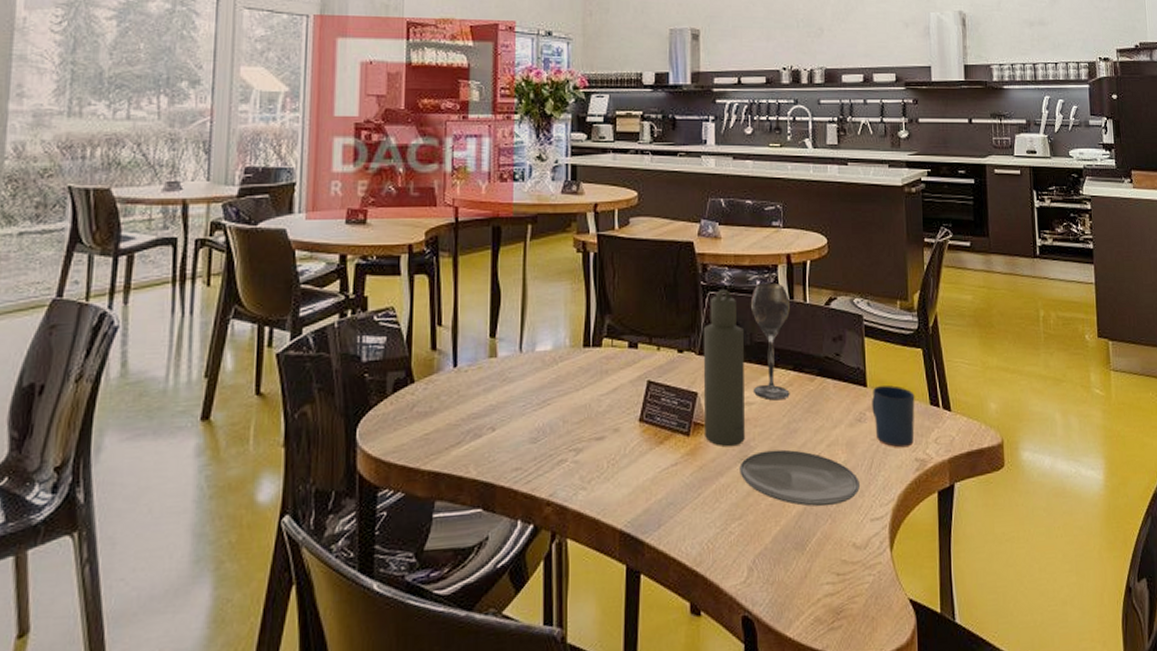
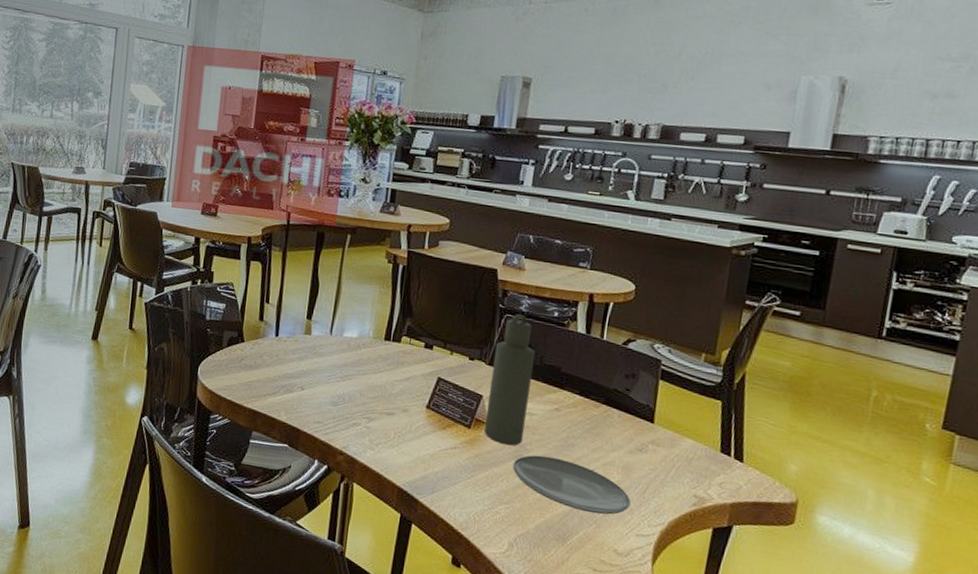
wineglass: present [750,282,791,400] -> none [537,314,587,417]
mug: present [872,385,915,448] -> none [655,425,705,484]

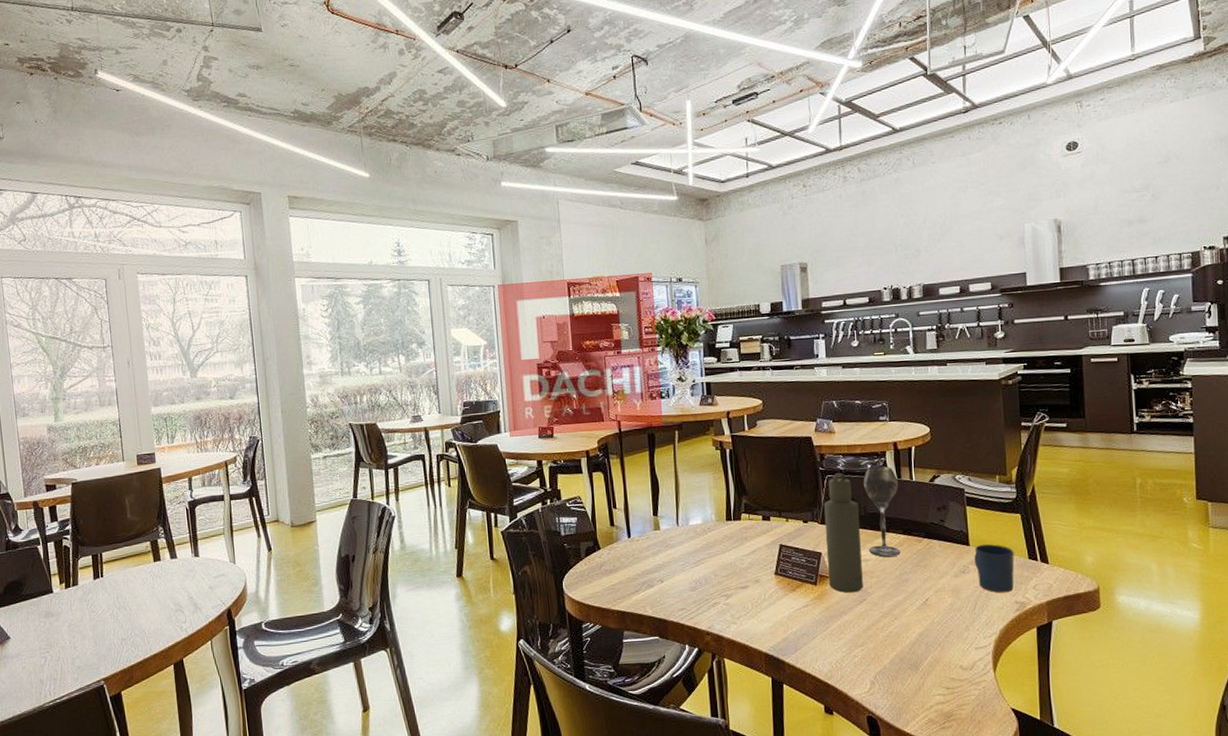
plate: present [512,455,631,515] -> none [860,595,965,638]
wineglass: none [537,314,587,417] -> present [863,465,901,557]
mug: none [655,425,705,484] -> present [974,544,1015,593]

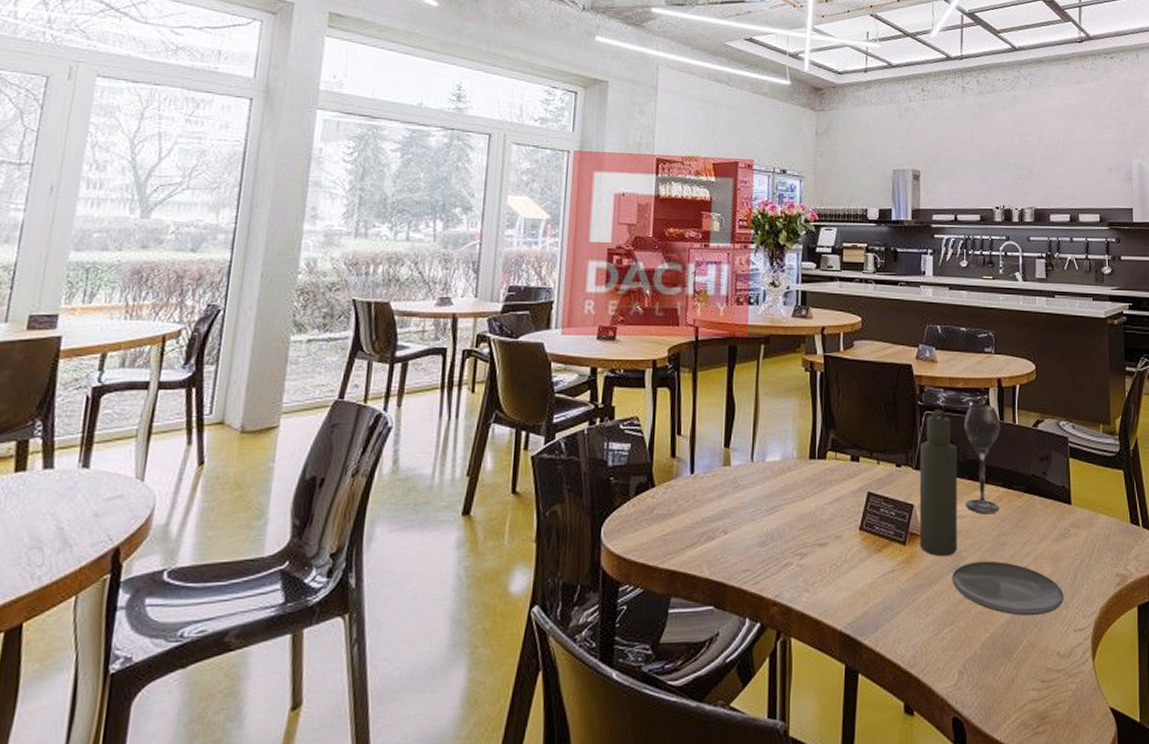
plate: none [860,595,965,638] -> present [952,561,1064,616]
mug: present [974,544,1015,593] -> none [1076,504,1117,563]

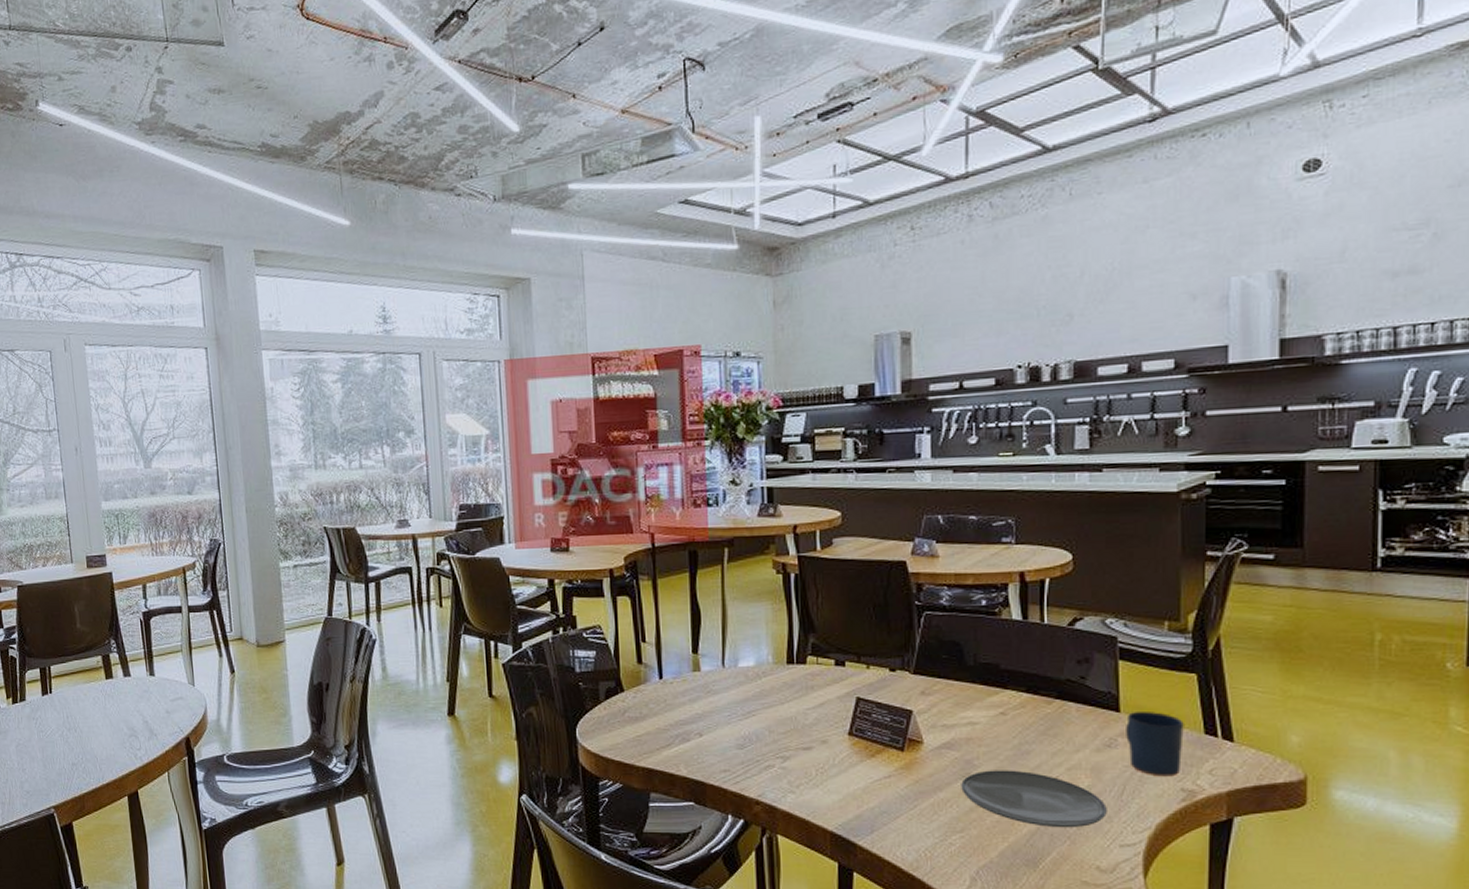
bottle: present [919,409,957,557] -> none [918,608,967,764]
wineglass: present [963,404,1001,514] -> none [974,602,1024,722]
mug: none [1076,504,1117,563] -> present [1126,712,1184,777]

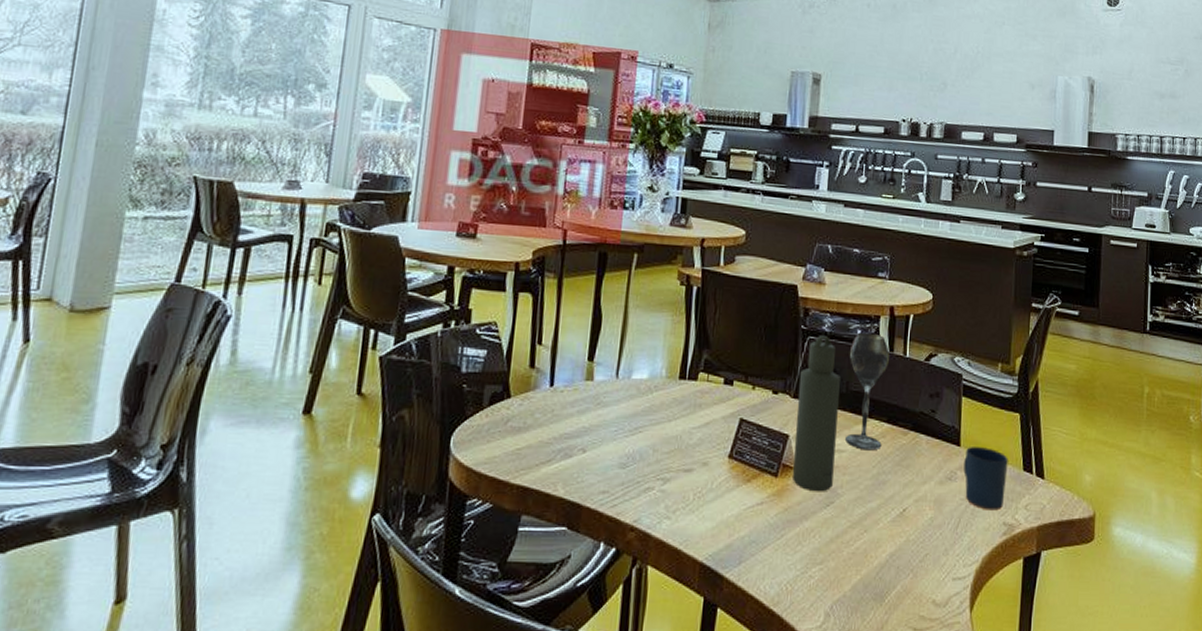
bottle: none [918,608,967,764] -> present [791,334,840,492]
plate: present [961,770,1107,828] -> none [824,499,945,561]
wineglass: none [974,602,1024,722] -> present [846,332,890,451]

